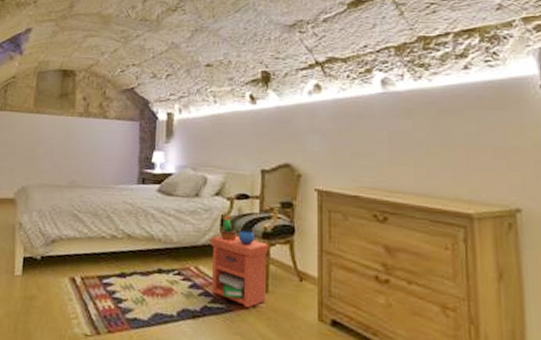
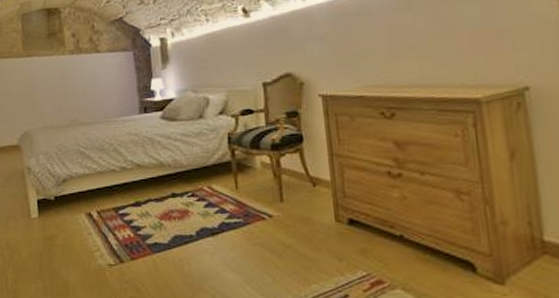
nightstand: present [211,216,269,308] -> none [220,133,281,218]

